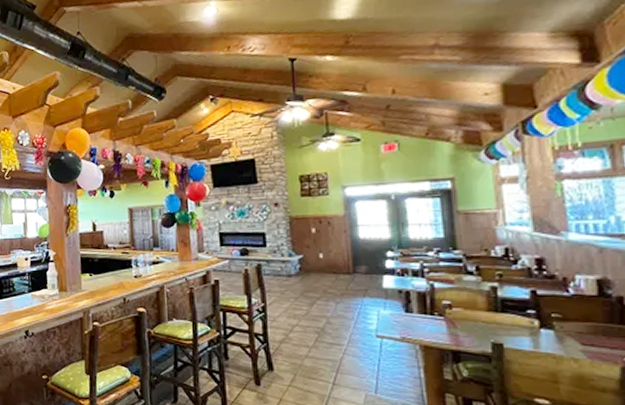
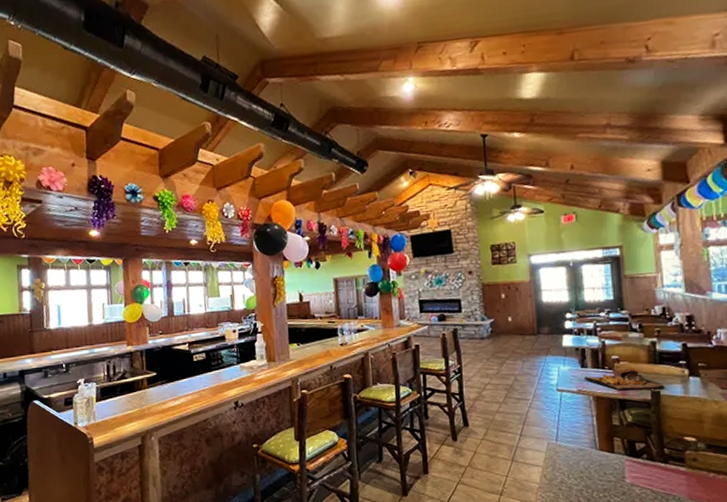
food tray: none [408,315,509,342] -> present [583,368,665,391]

